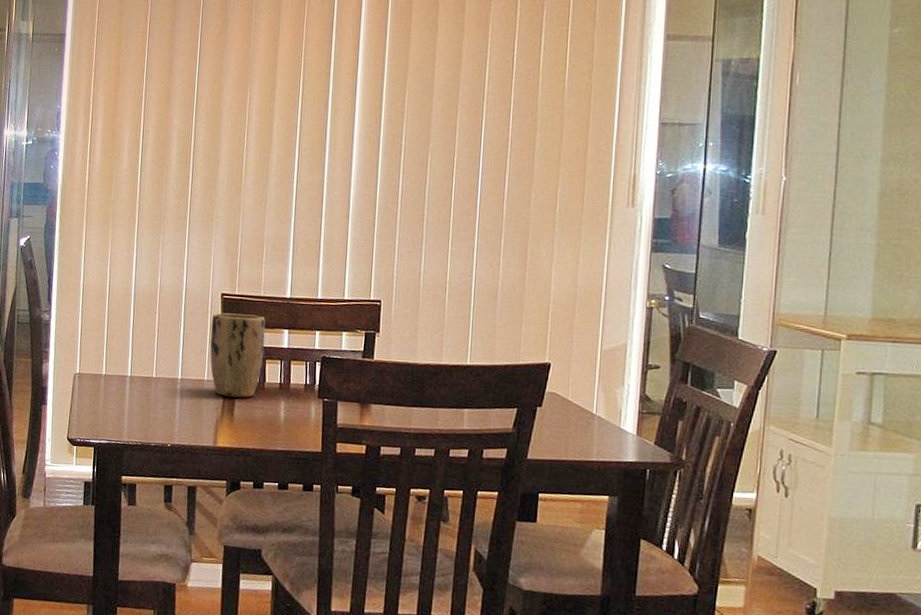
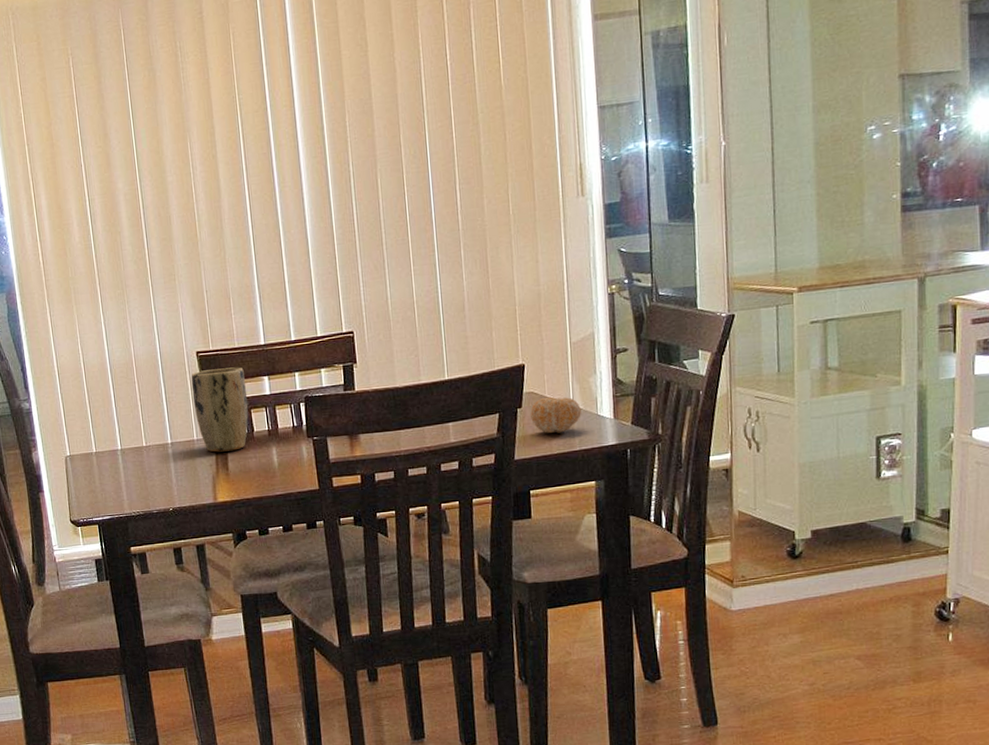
fruit: none [550,400,603,440] -> present [530,396,581,434]

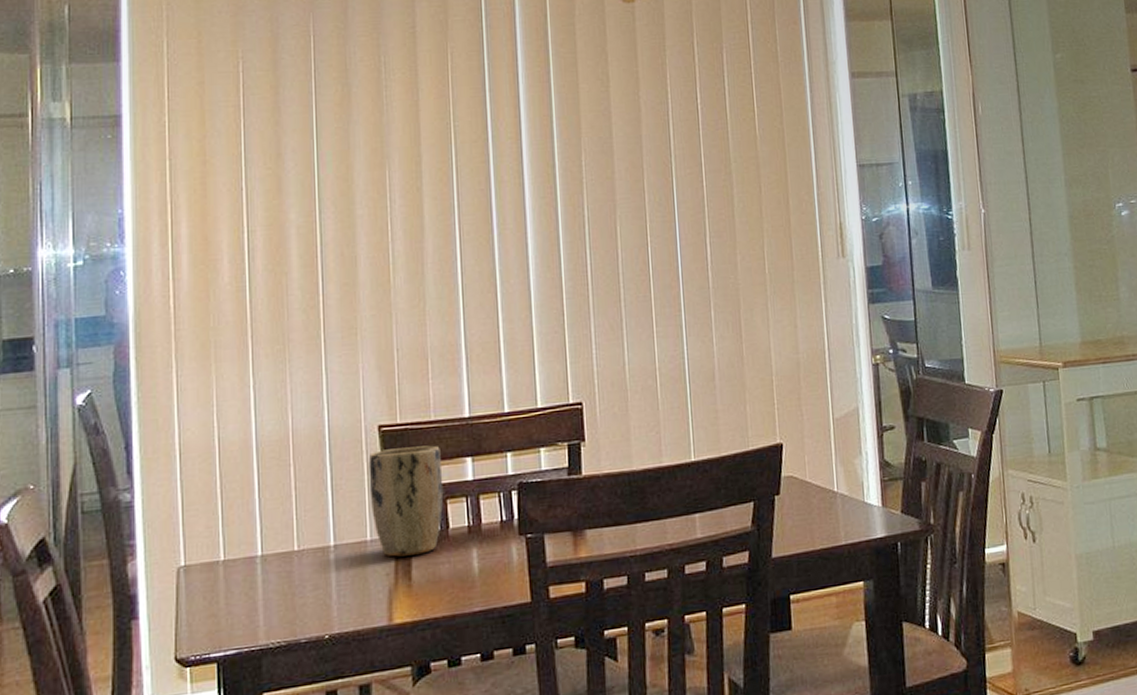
fruit: present [530,396,581,434] -> none [790,481,846,526]

